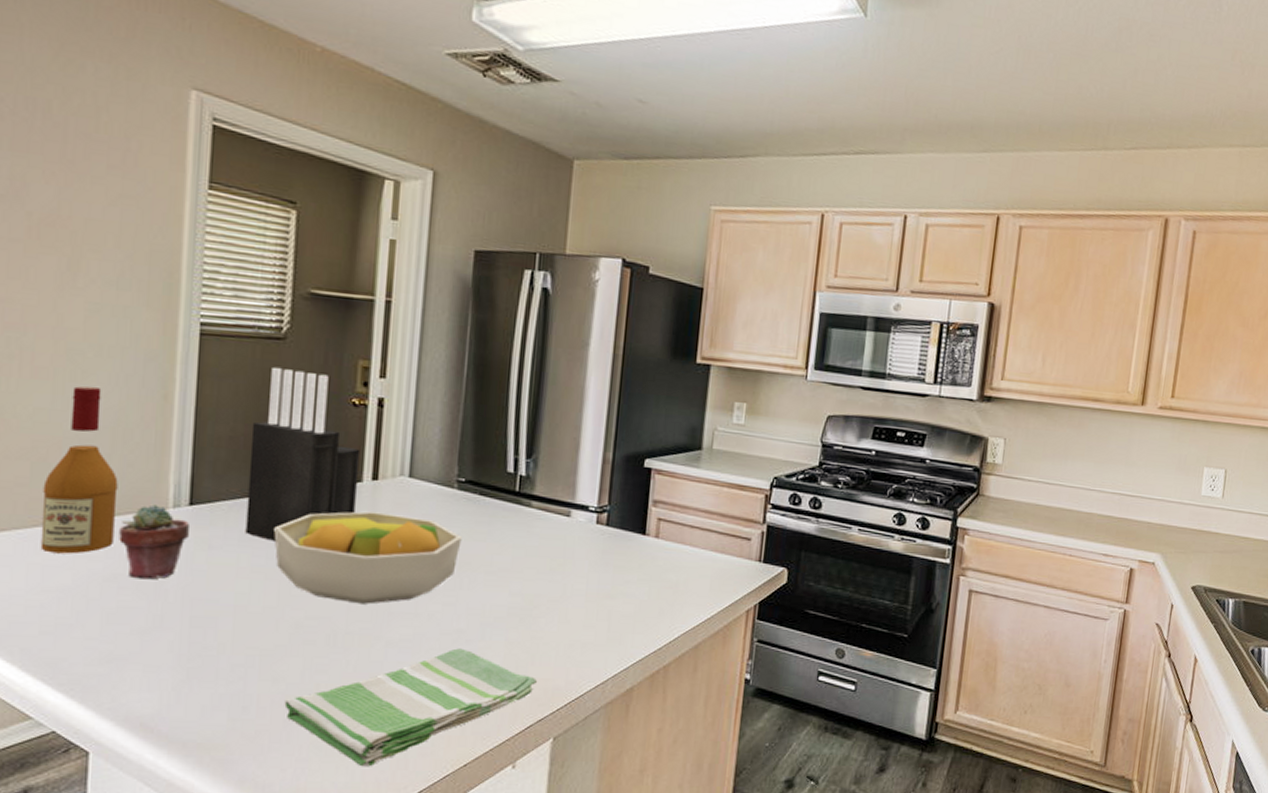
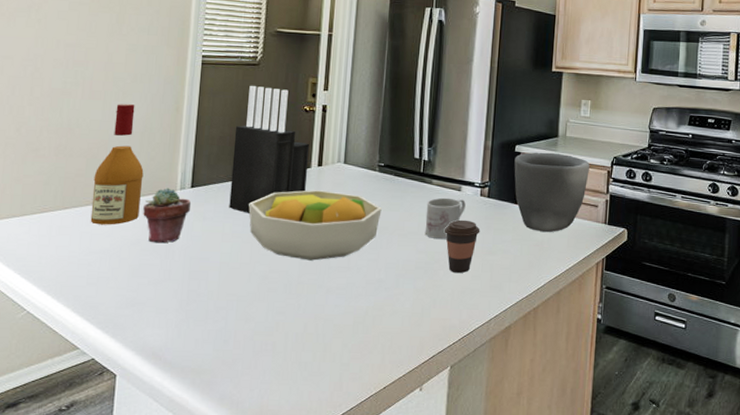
dish towel: present [284,648,537,767] -> none [253,294,438,388]
mug: none [520,525,577,578] -> present [424,197,466,239]
coffee cup: none [546,553,596,623] -> present [444,219,480,274]
bowl: none [642,468,742,572] -> present [514,152,590,233]

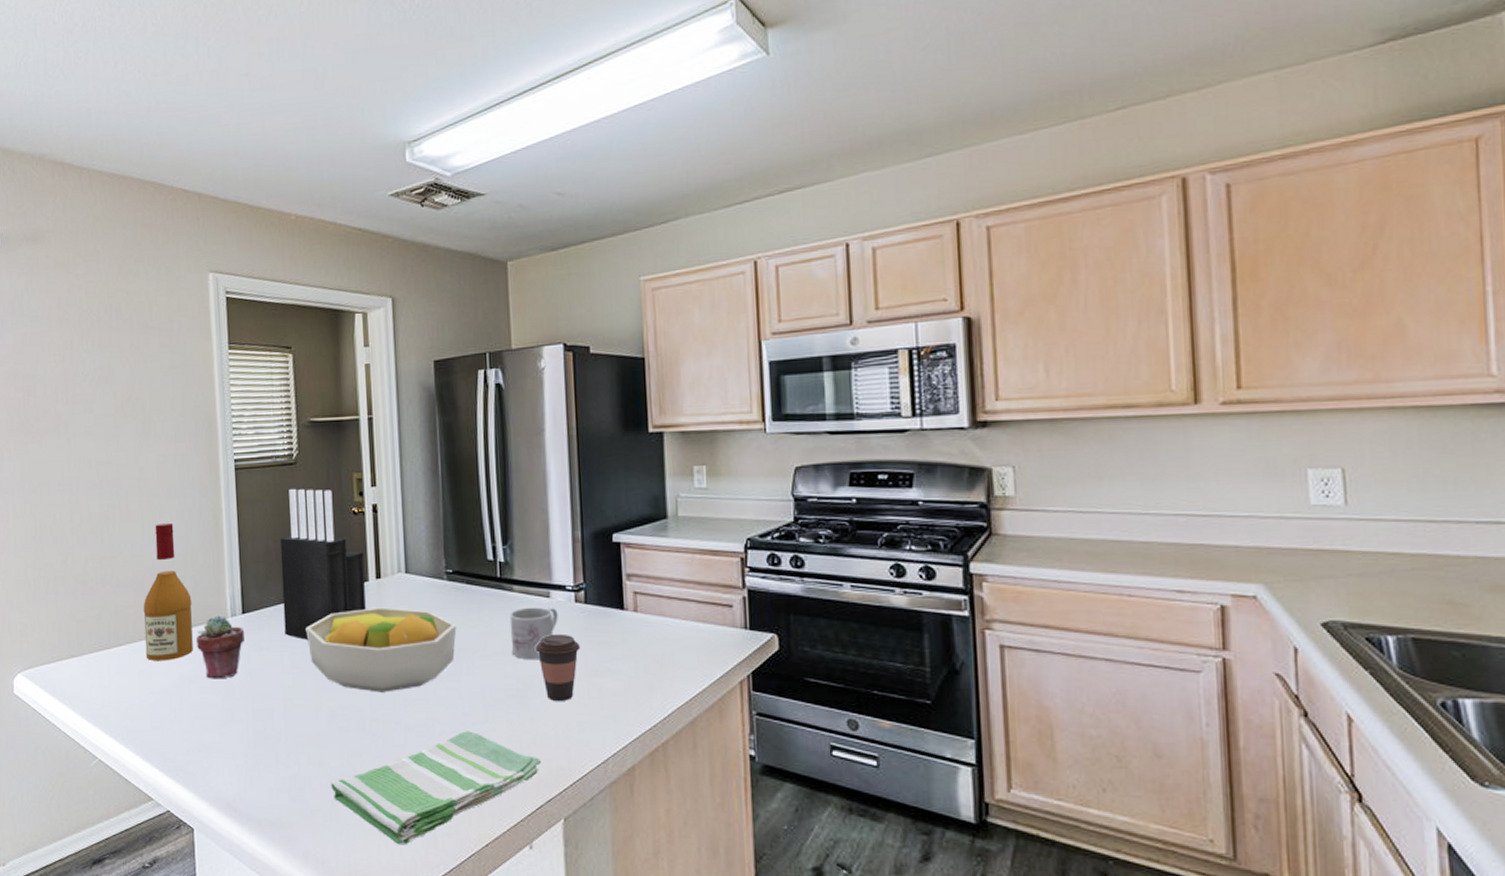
dish towel: none [253,294,438,388] -> present [330,731,541,845]
bowl: present [514,152,590,233] -> none [613,539,715,645]

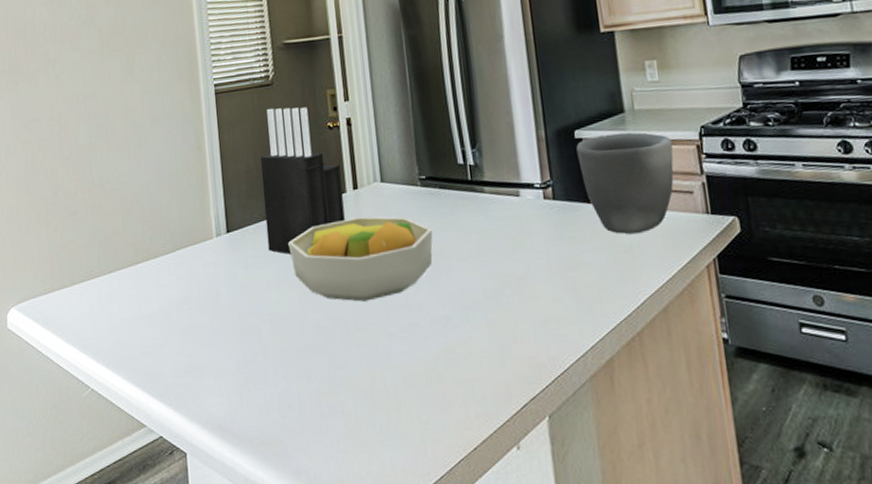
wine bottle: present [143,522,193,661] -> none [131,149,181,287]
potted succulent: present [196,615,244,679] -> none [183,236,230,300]
dish towel: present [330,731,541,845] -> none [319,333,522,455]
mug: present [509,607,558,659] -> none [482,205,529,259]
coffee cup: present [535,633,581,702] -> none [508,230,553,299]
bowl: none [613,539,715,645] -> present [576,132,674,234]

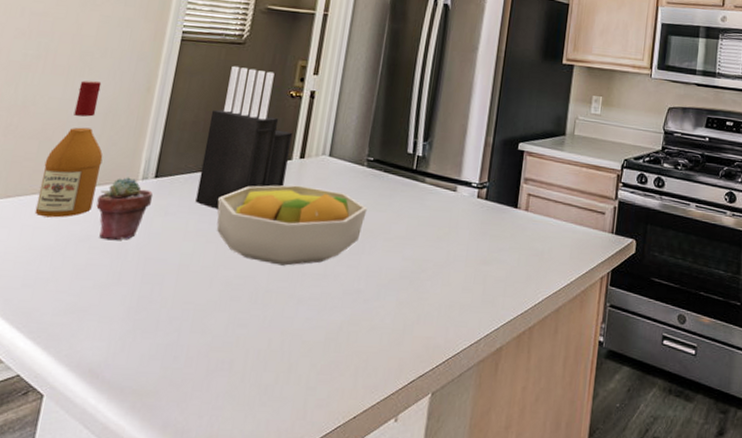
wine bottle: none [131,149,181,287] -> present [34,80,103,218]
potted succulent: none [183,236,230,300] -> present [96,177,153,241]
bowl: present [576,132,674,234] -> none [515,151,598,242]

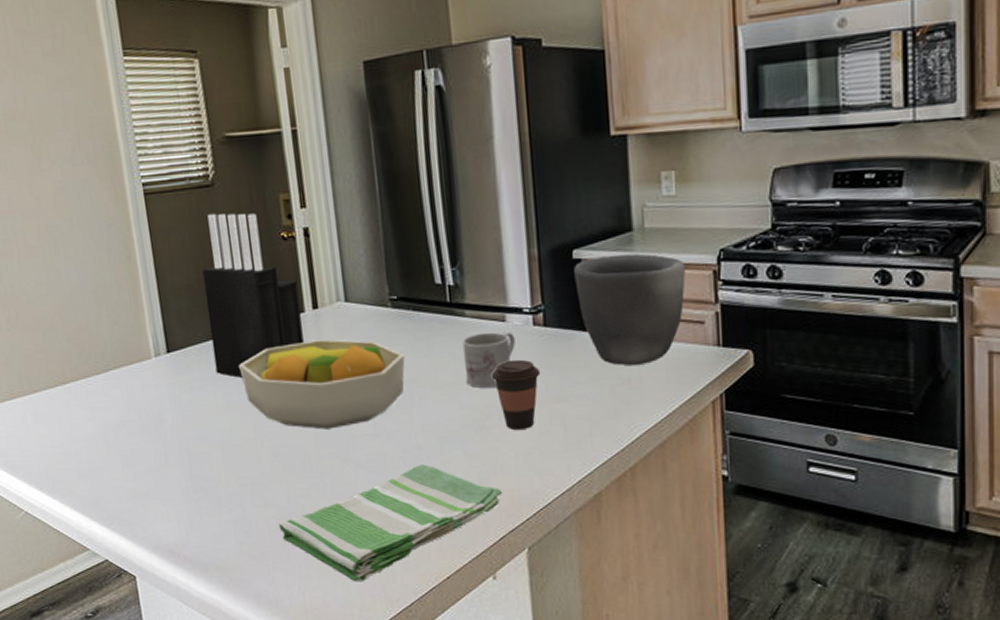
wine bottle: present [34,80,103,218] -> none [55,256,117,408]
potted succulent: present [96,177,153,241] -> none [118,356,172,424]
dish towel: none [208,307,421,416] -> present [278,464,502,582]
mug: none [413,198,461,245] -> present [462,331,516,388]
coffee cup: none [434,223,475,285] -> present [491,359,541,431]
bowl: none [515,151,598,242] -> present [574,253,686,366]

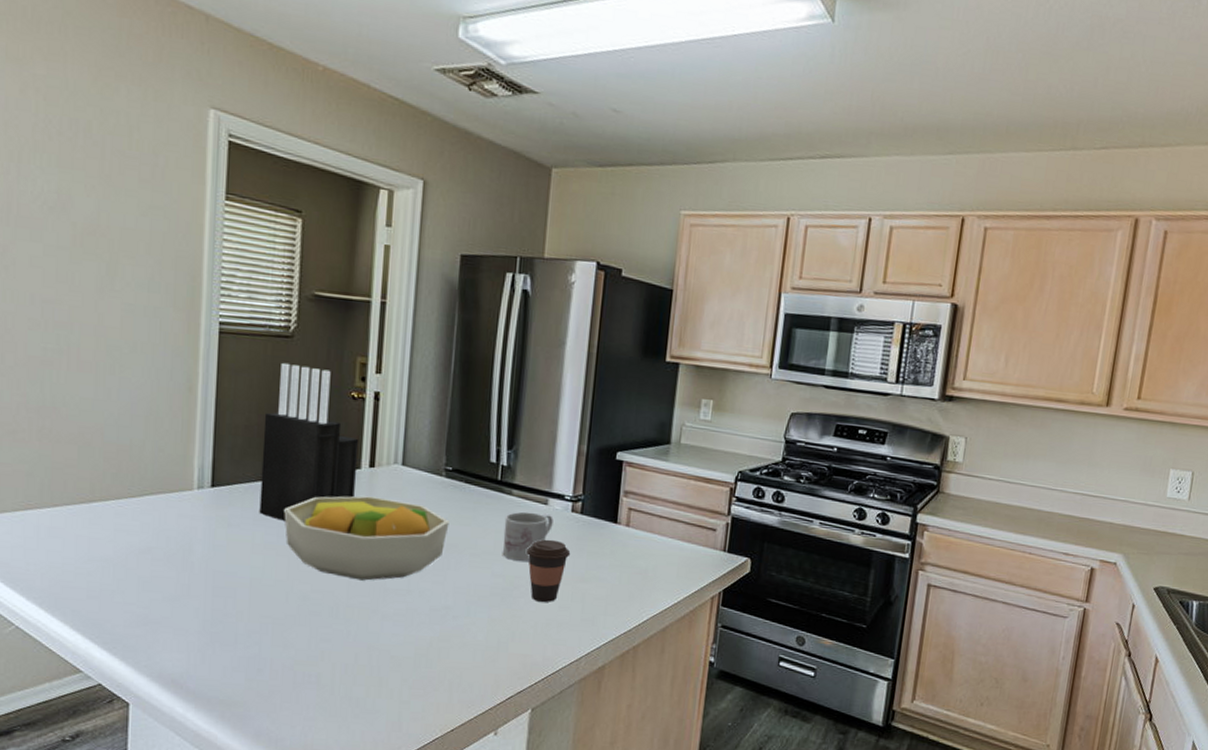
dish towel: present [278,464,502,582] -> none [294,623,517,728]
bowl: present [574,253,686,366] -> none [614,461,708,559]

